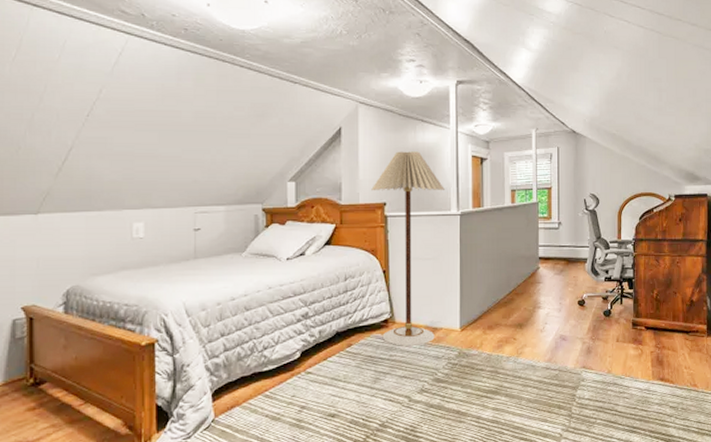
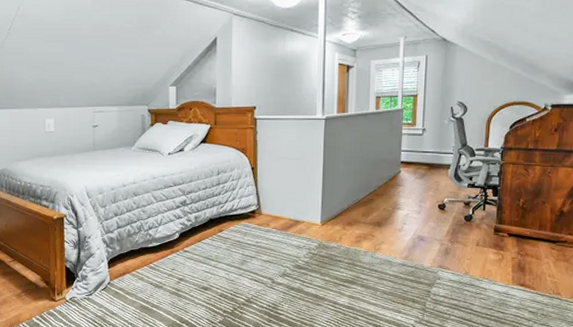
floor lamp: present [371,151,444,346] -> none [243,59,311,235]

